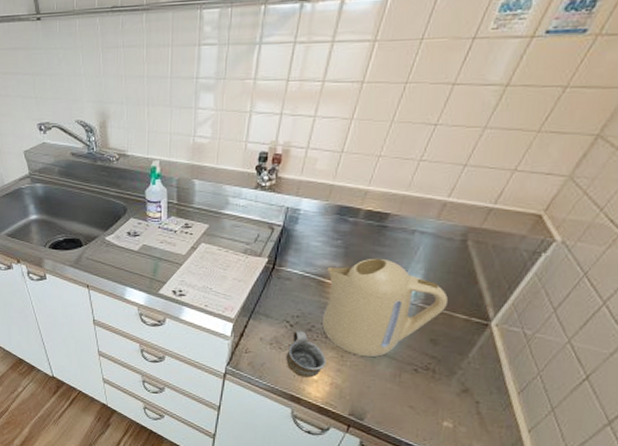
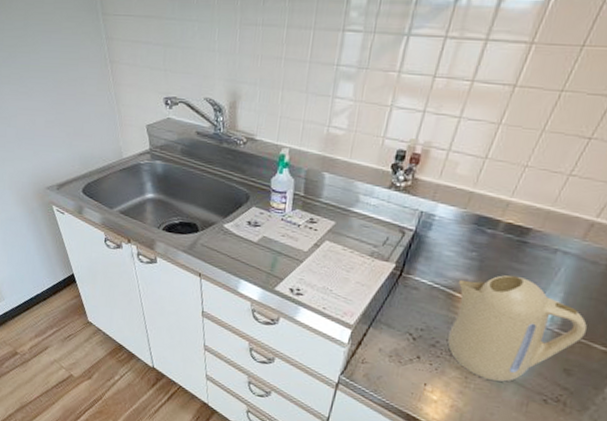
cup: present [286,330,327,378] -> none [405,344,449,398]

